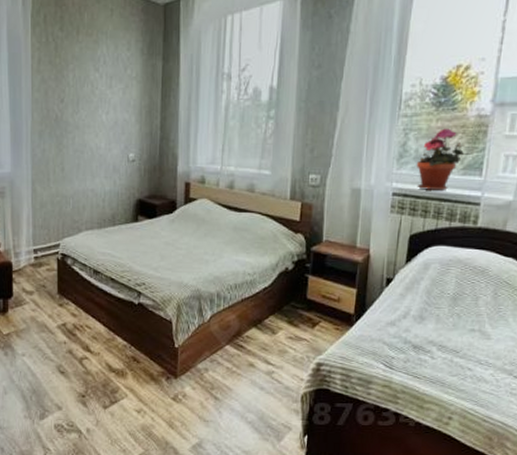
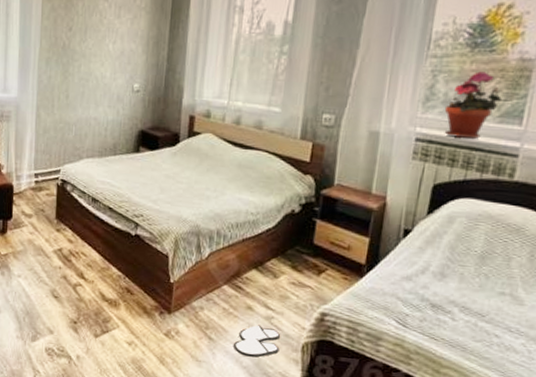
slippers: none [239,380,281,412] -> present [234,325,280,358]

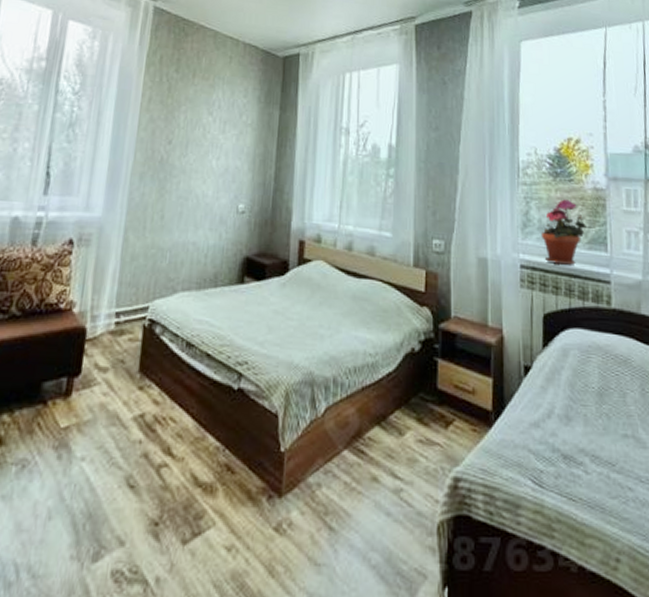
slippers: present [234,325,280,358] -> none [359,502,413,550]

